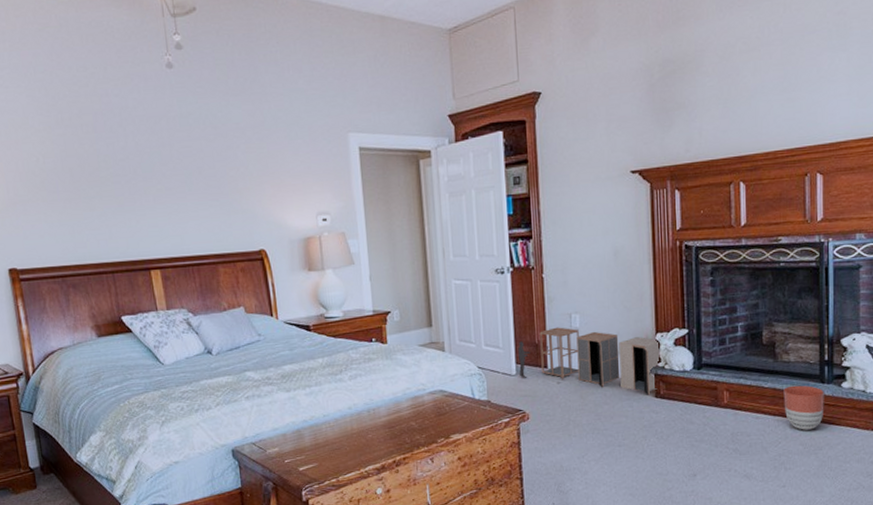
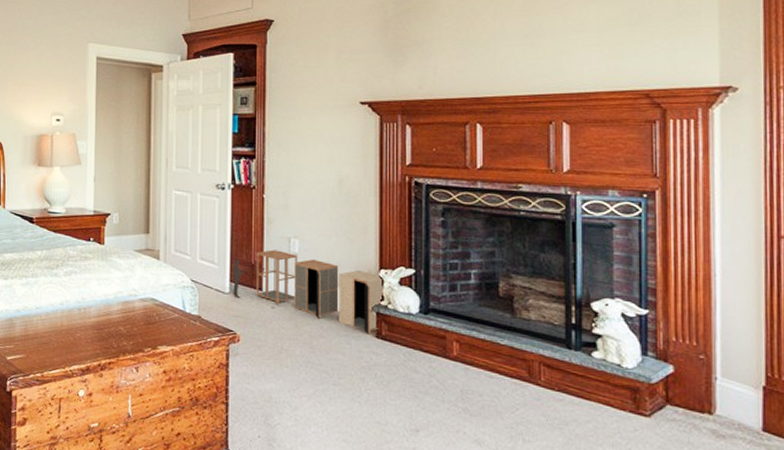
planter: present [783,385,824,430] -> none [522,346,571,400]

